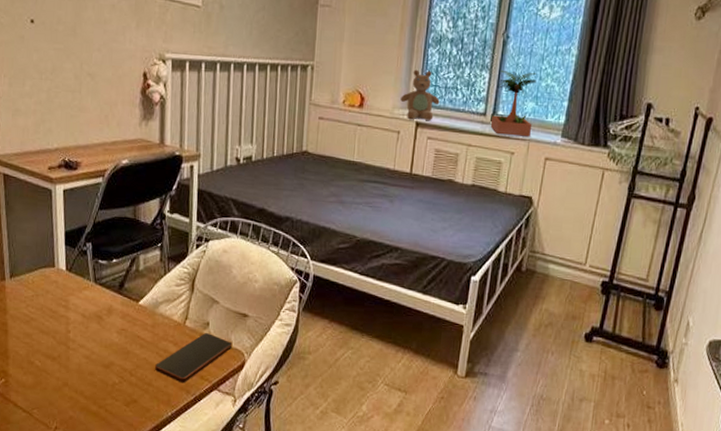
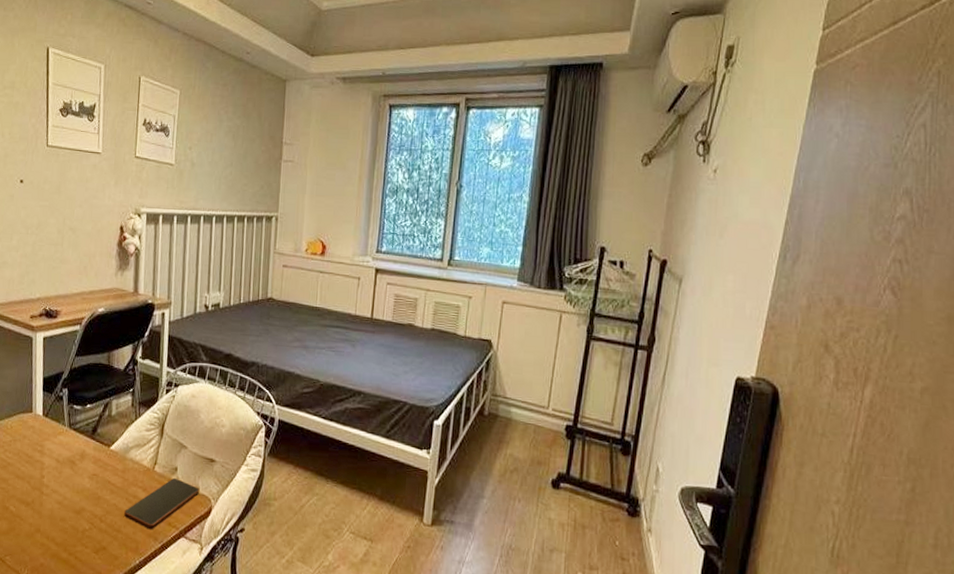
teddy bear: present [400,69,440,121] -> none [360,218,398,268]
potted plant: present [490,70,537,137] -> none [447,217,491,281]

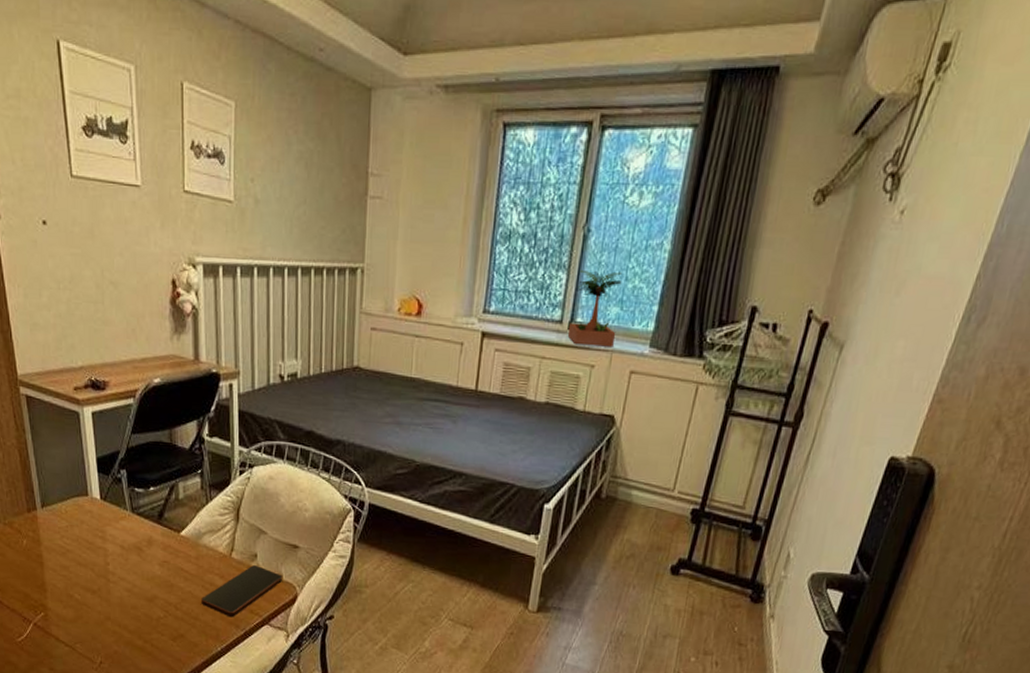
potted plant: none [447,217,491,281] -> present [567,269,622,347]

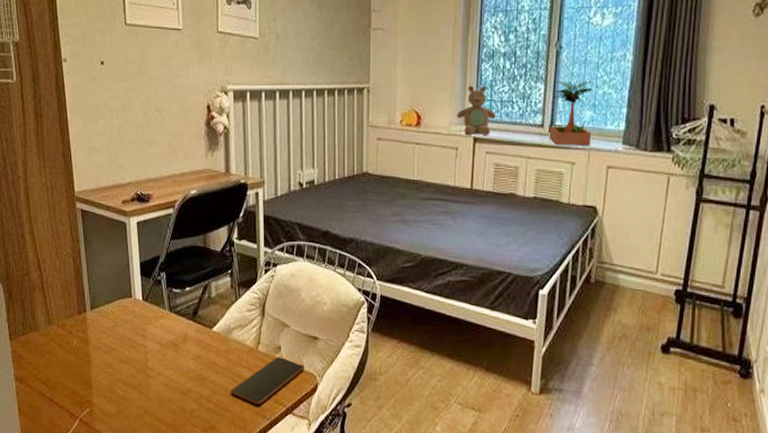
teddy bear: none [464,271,509,331] -> present [457,85,496,136]

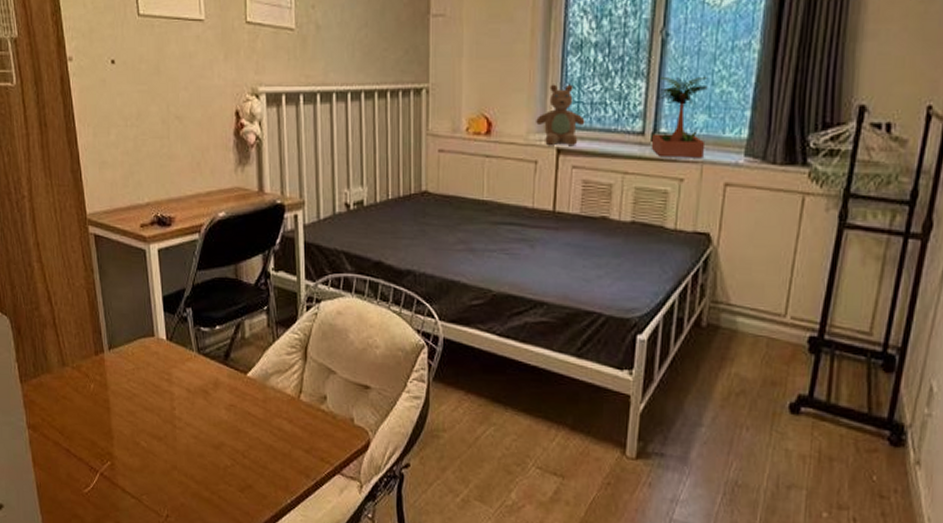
phone: present [231,357,305,407] -> none [270,408,355,465]

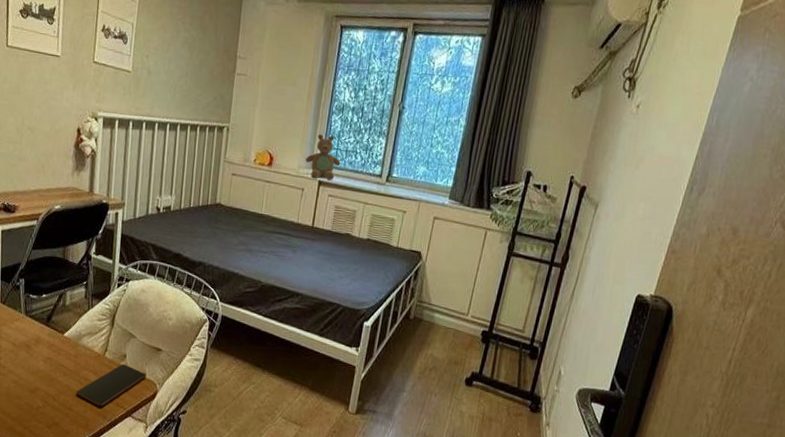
phone: none [270,408,355,465] -> present [76,364,147,409]
potted plant: present [651,76,708,158] -> none [385,136,428,198]

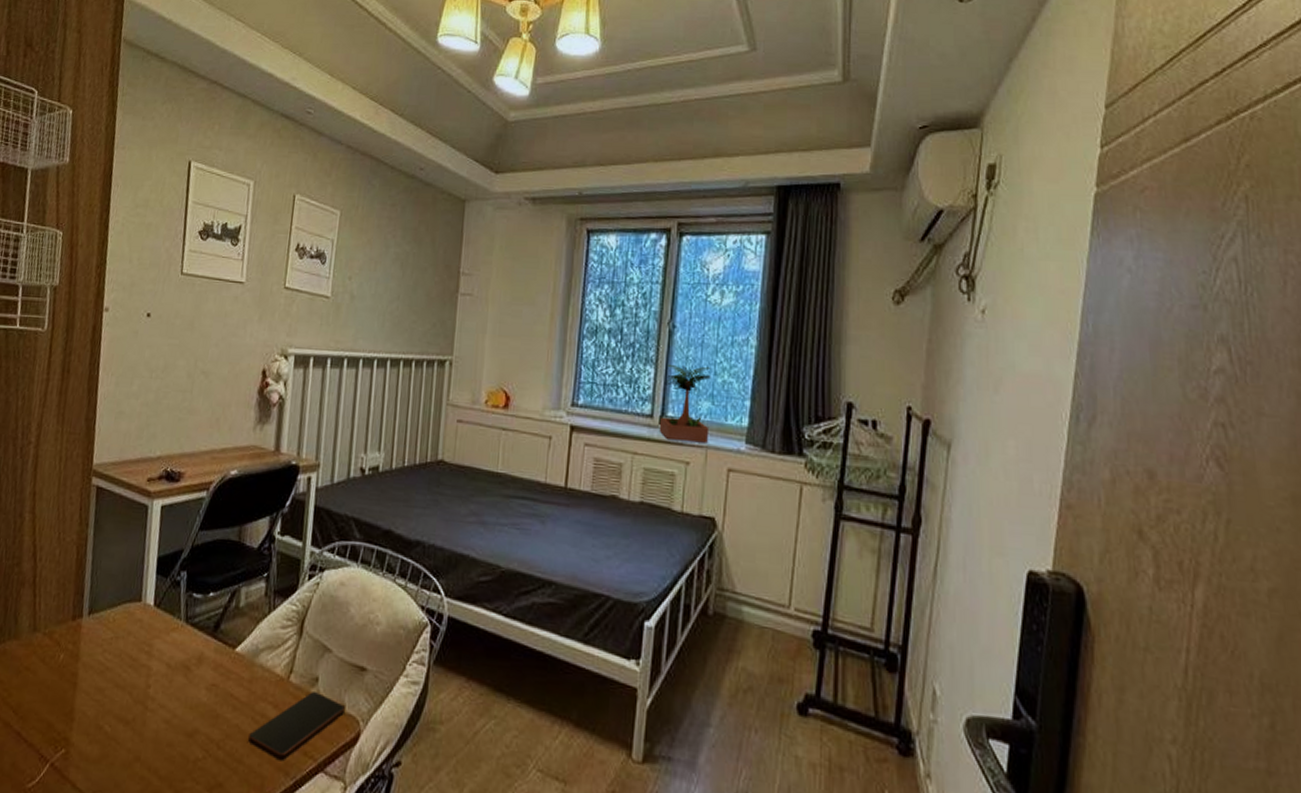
teddy bear: present [305,134,341,181] -> none [552,364,598,425]
potted plant: none [385,136,428,198] -> present [659,364,711,443]

